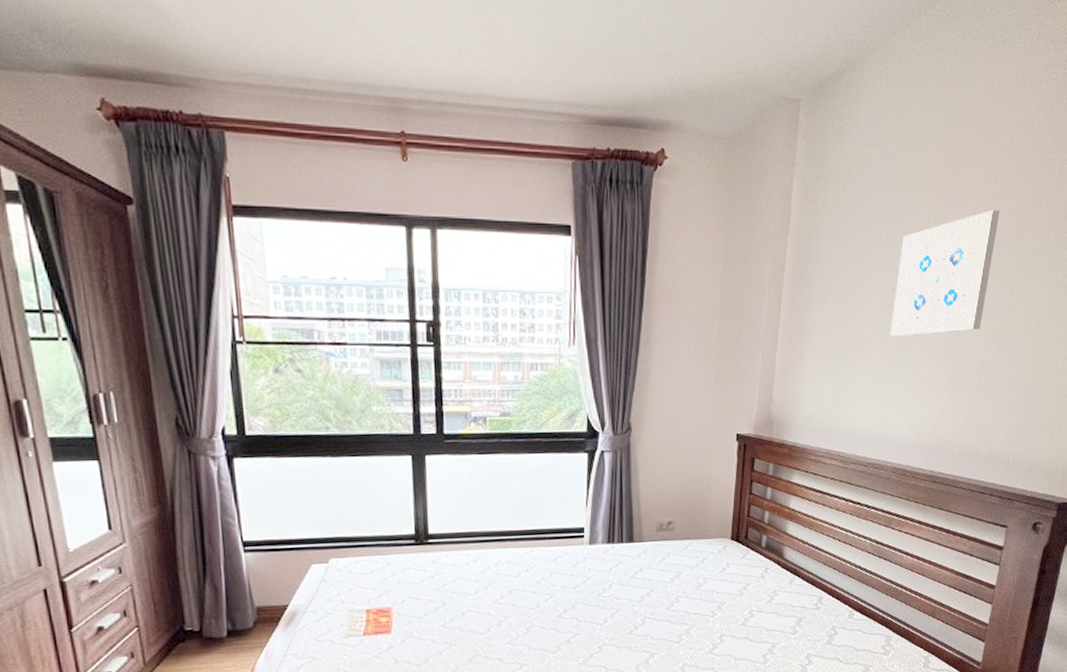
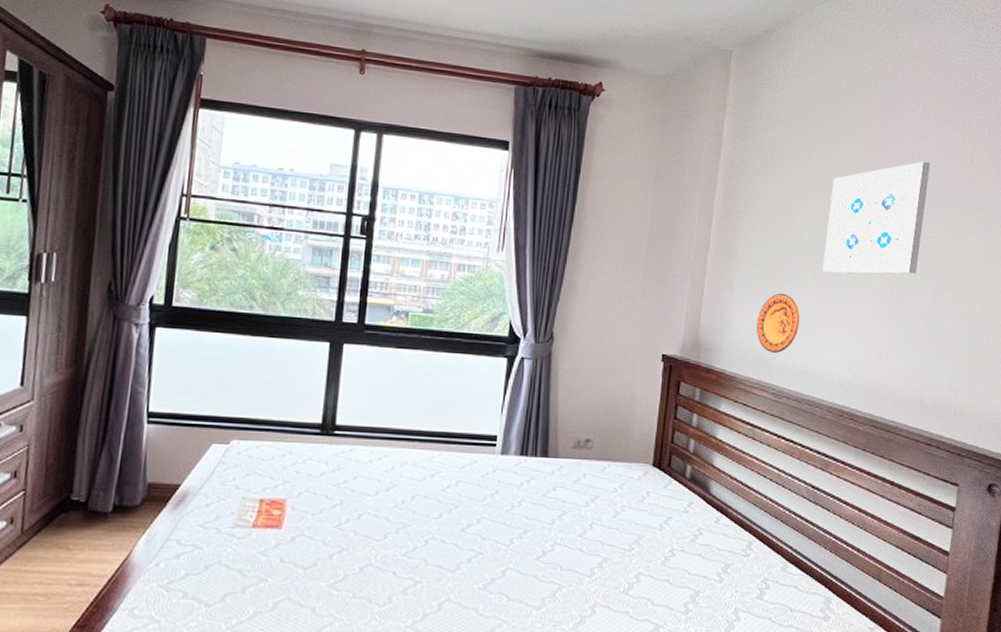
decorative plate: none [826,361,868,422] -> present [757,293,800,353]

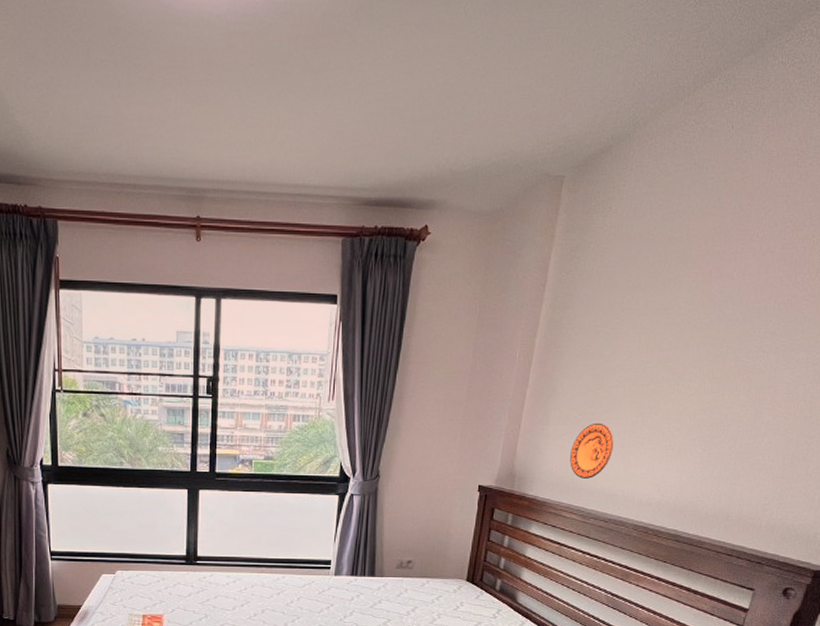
wall art: present [822,161,931,274] -> none [640,277,770,400]

